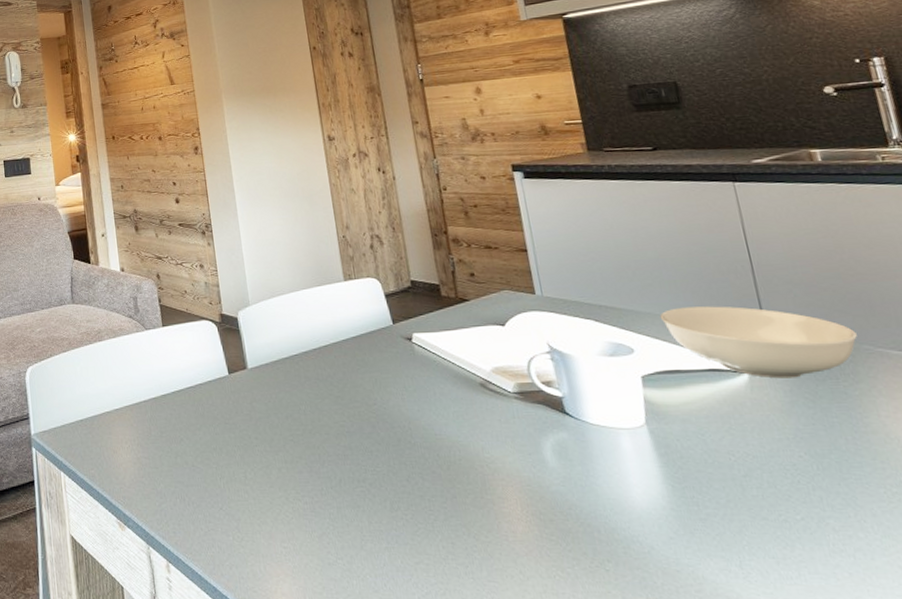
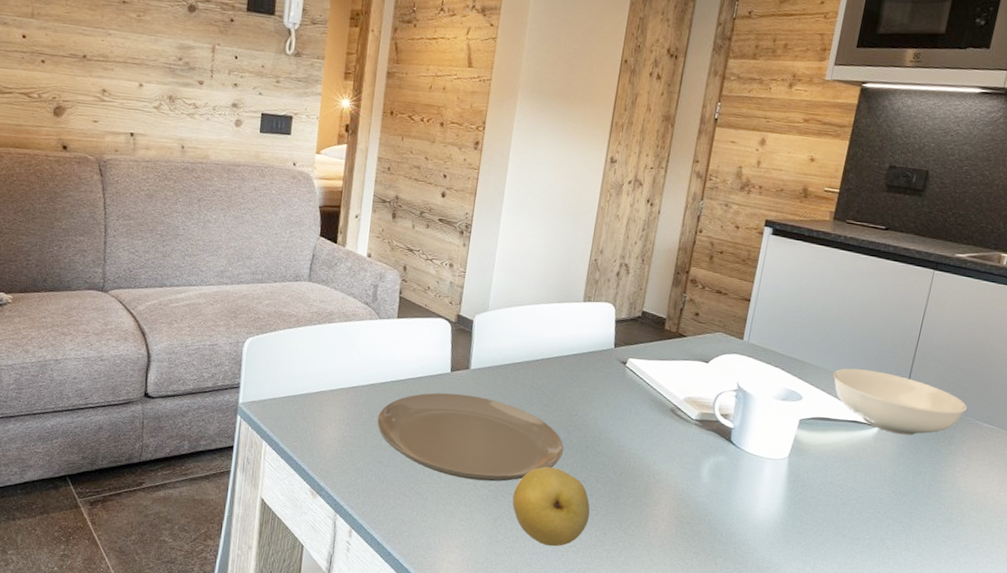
plate: none [167,396,374,492] -> present [377,393,564,482]
fruit: none [331,467,429,565] -> present [512,466,590,547]

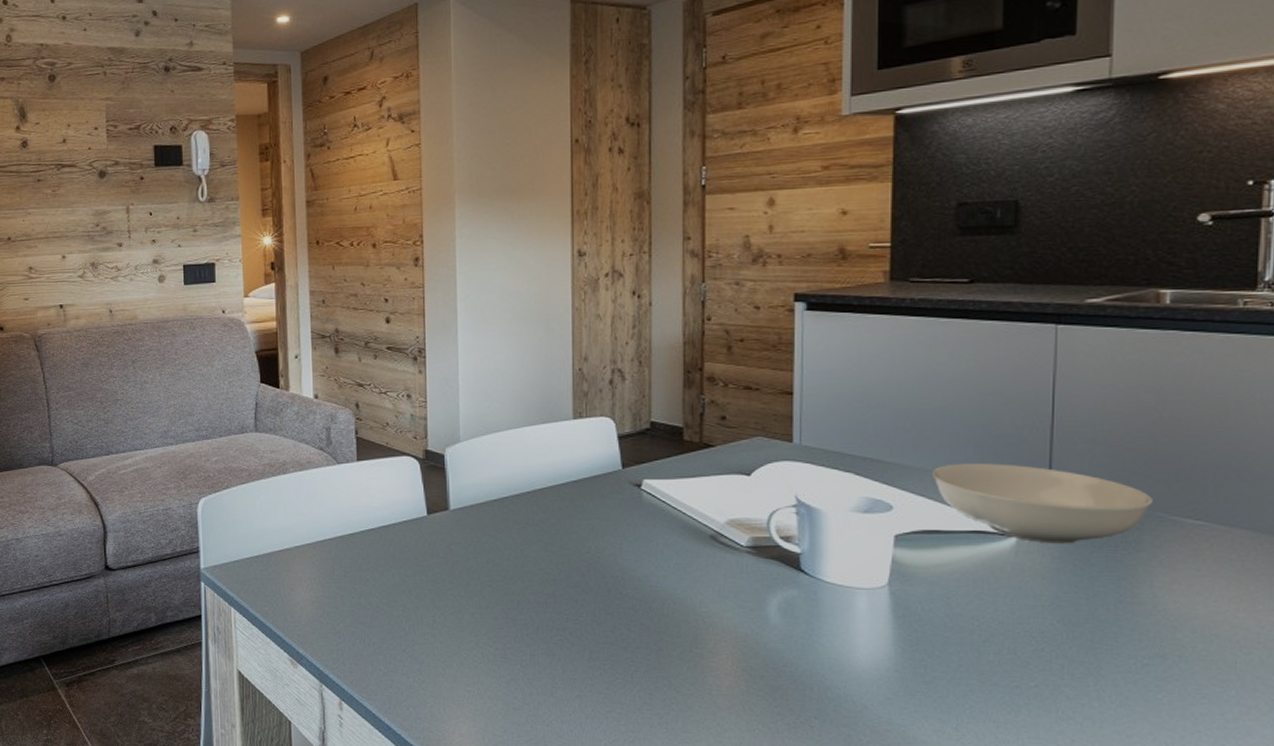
plate: present [377,393,564,482] -> none [352,539,579,638]
fruit: present [512,466,590,547] -> none [525,616,628,713]

